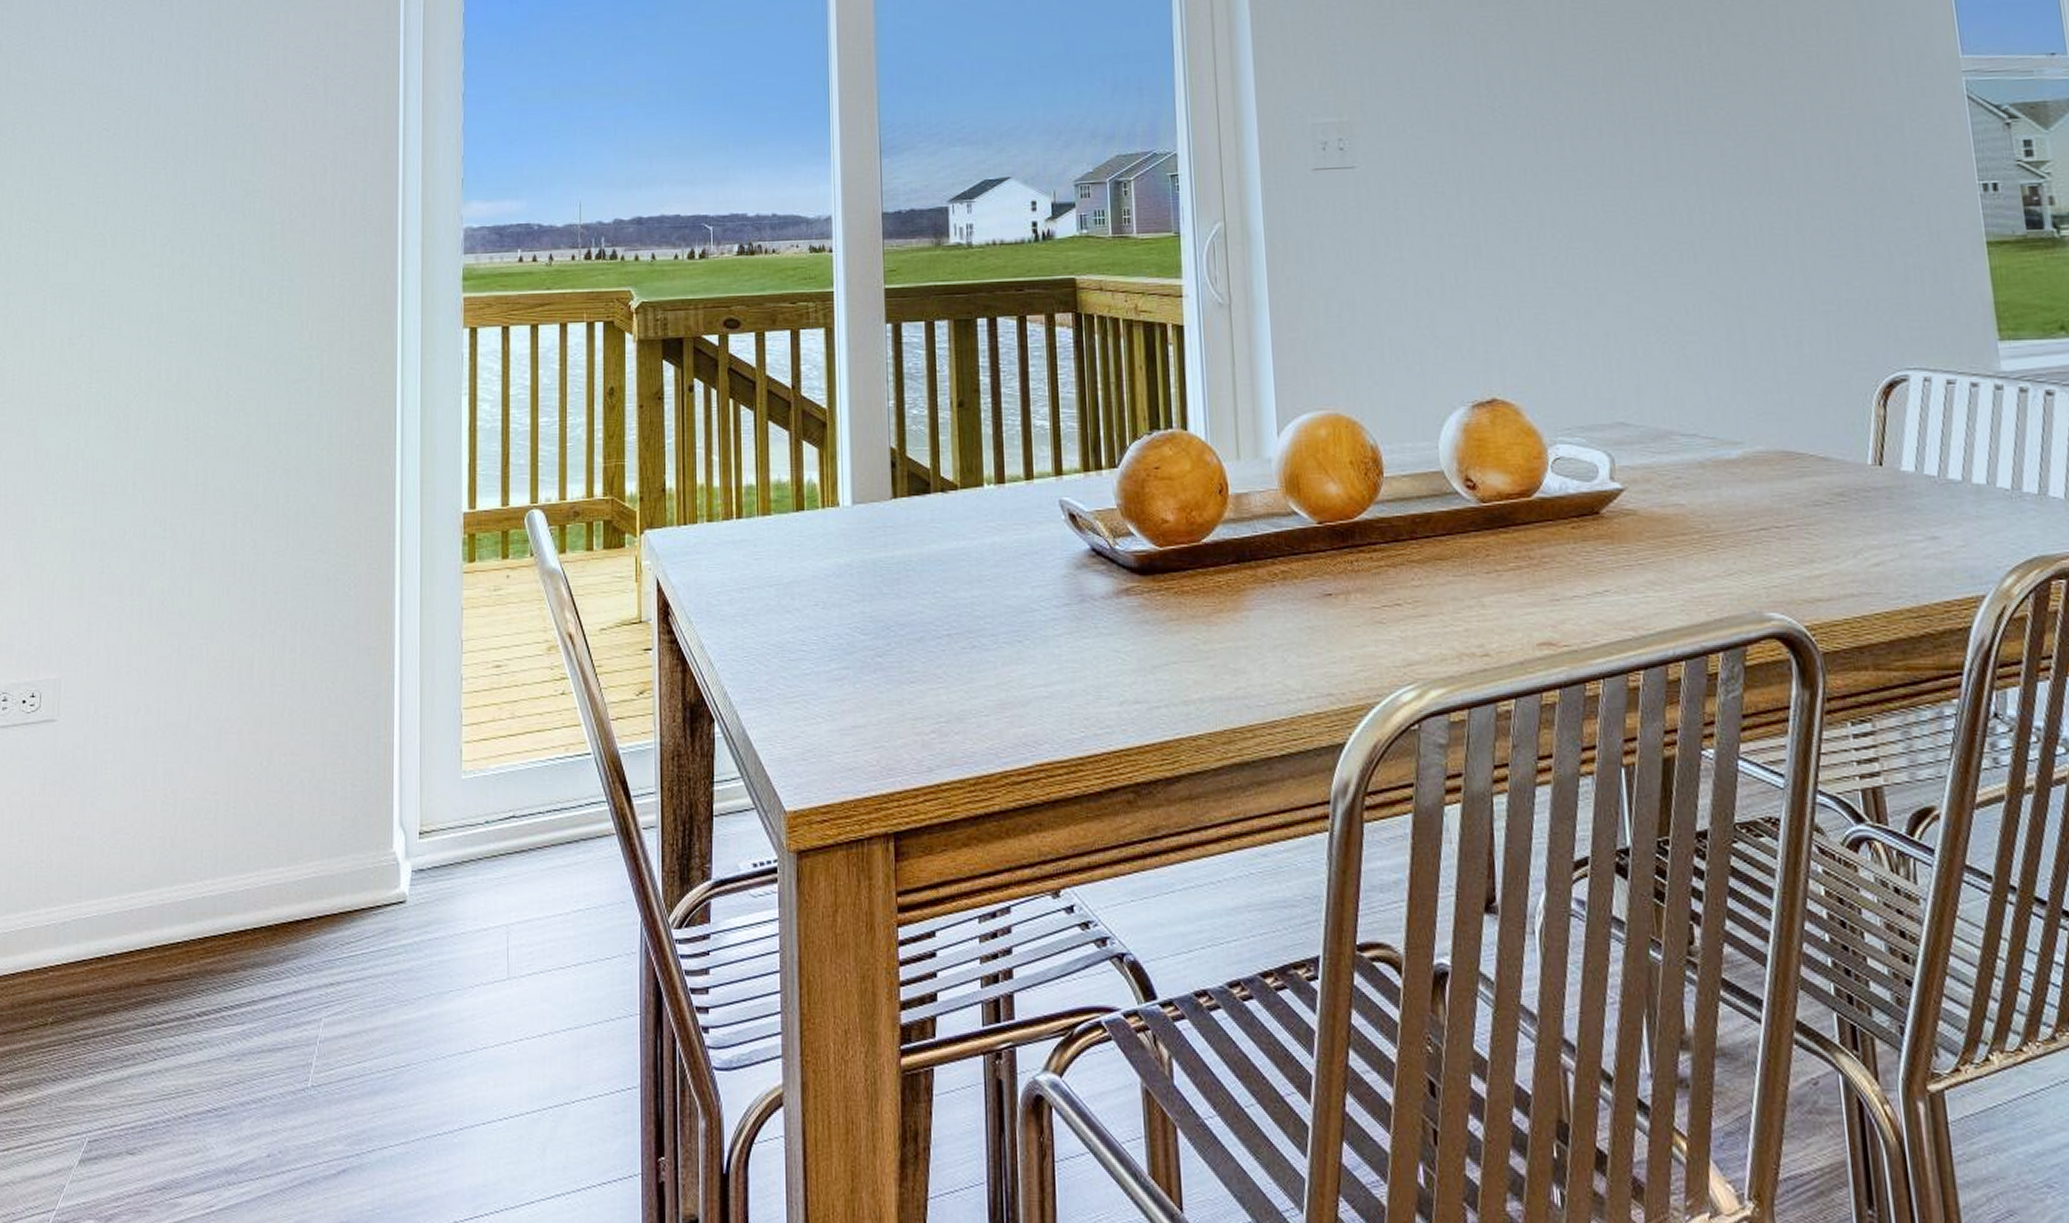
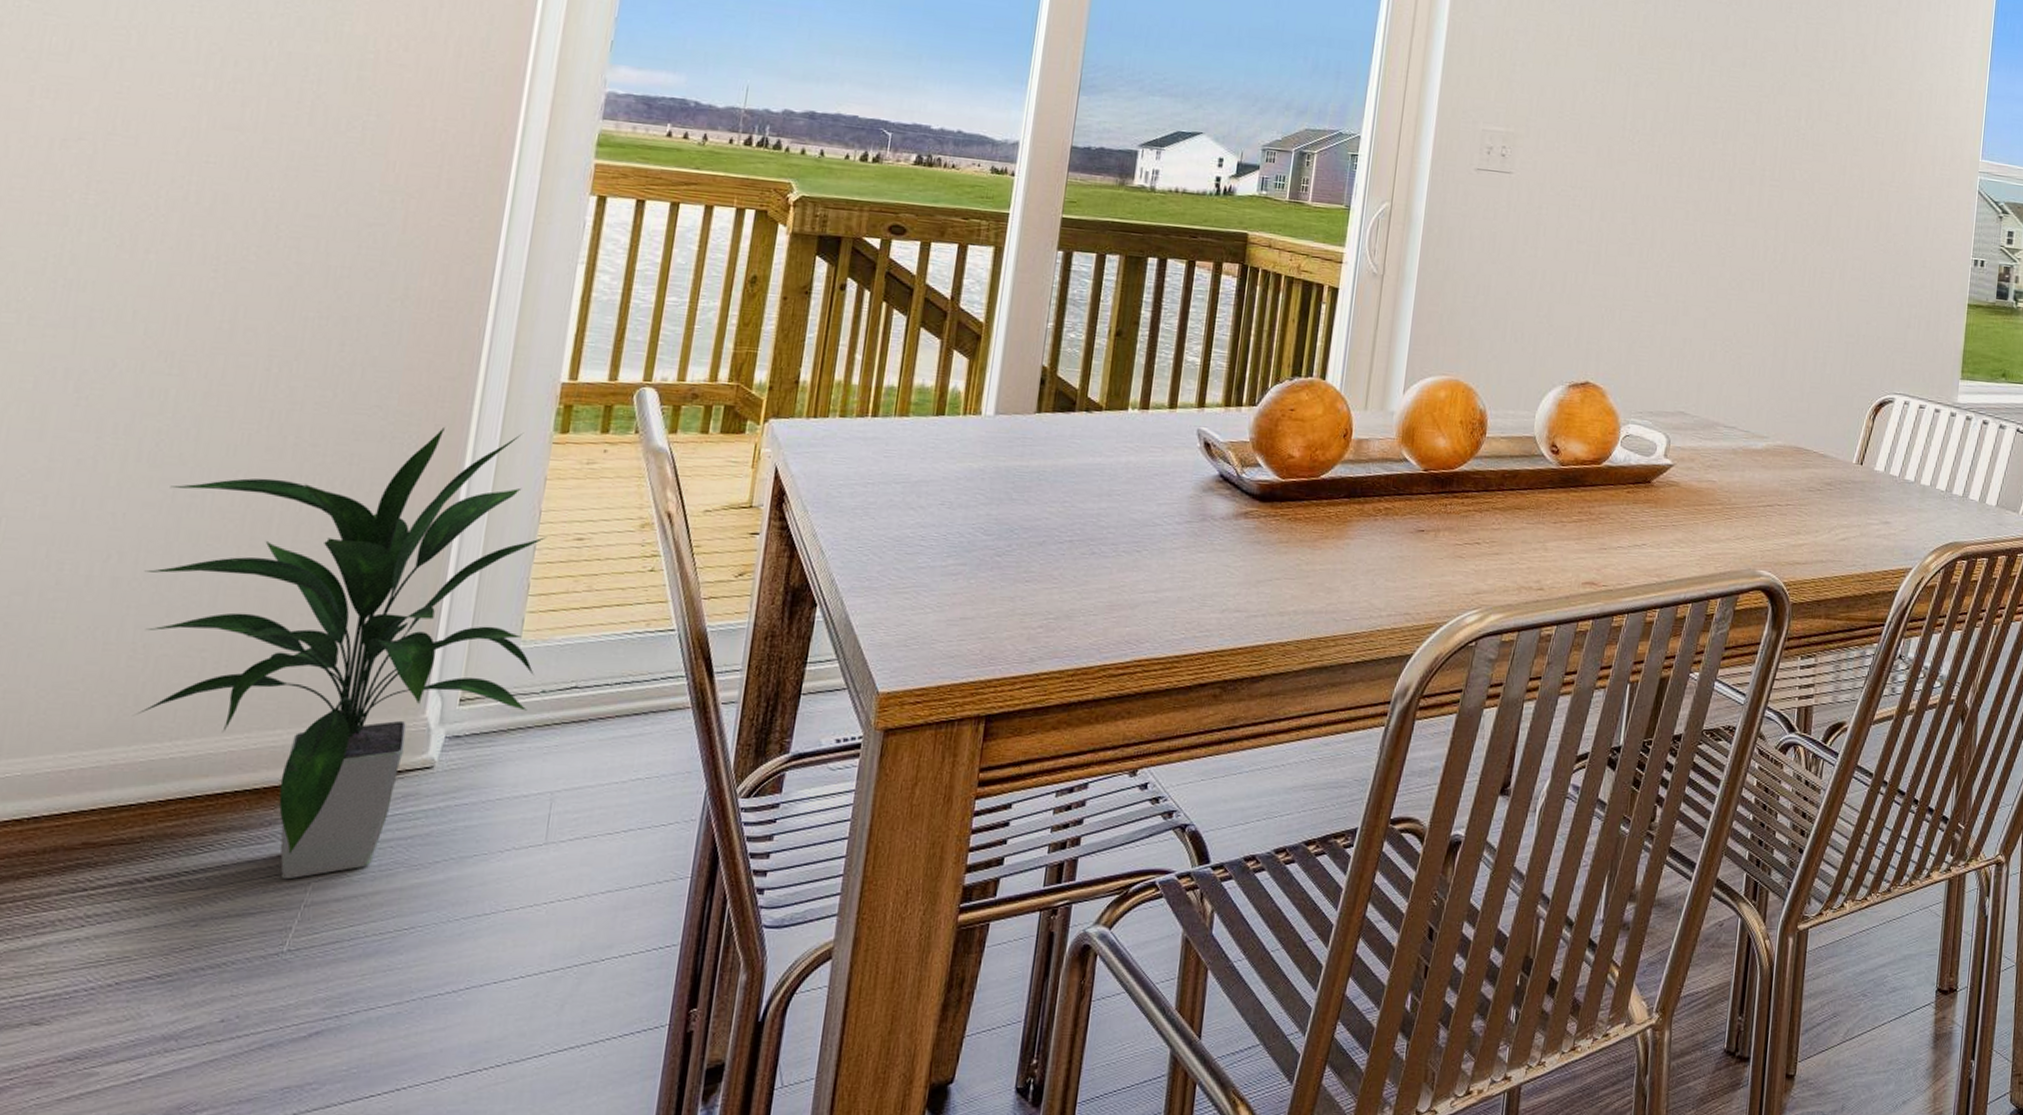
indoor plant: none [165,564,477,1015] -> present [135,426,548,880]

